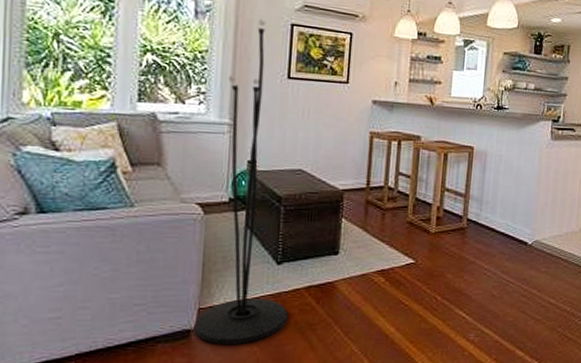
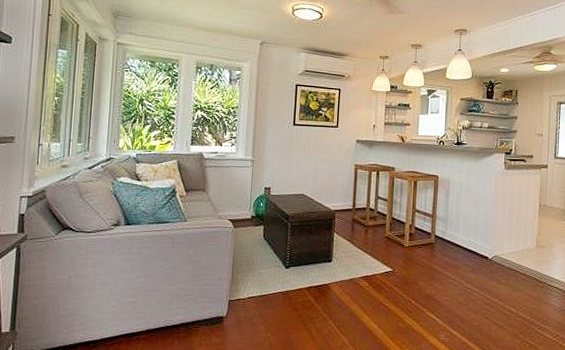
floor lamp: present [193,18,288,345] -> none [225,81,294,330]

